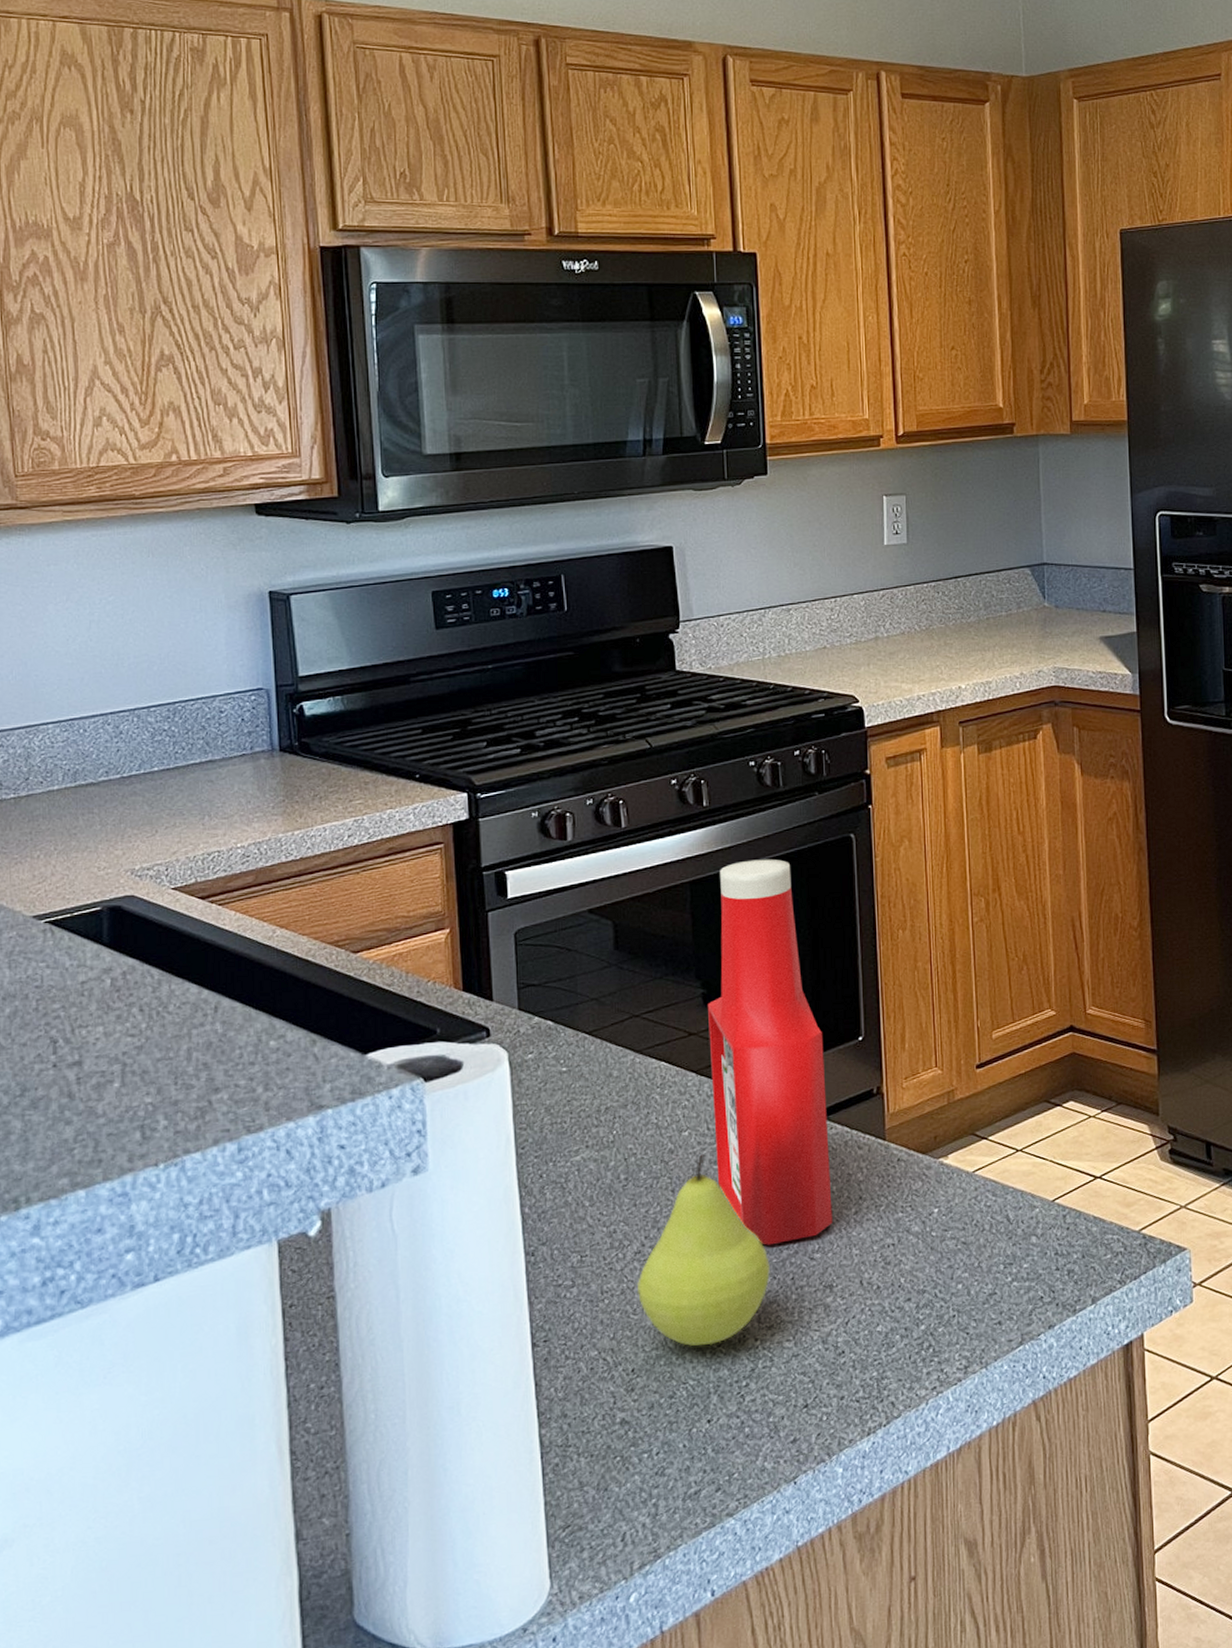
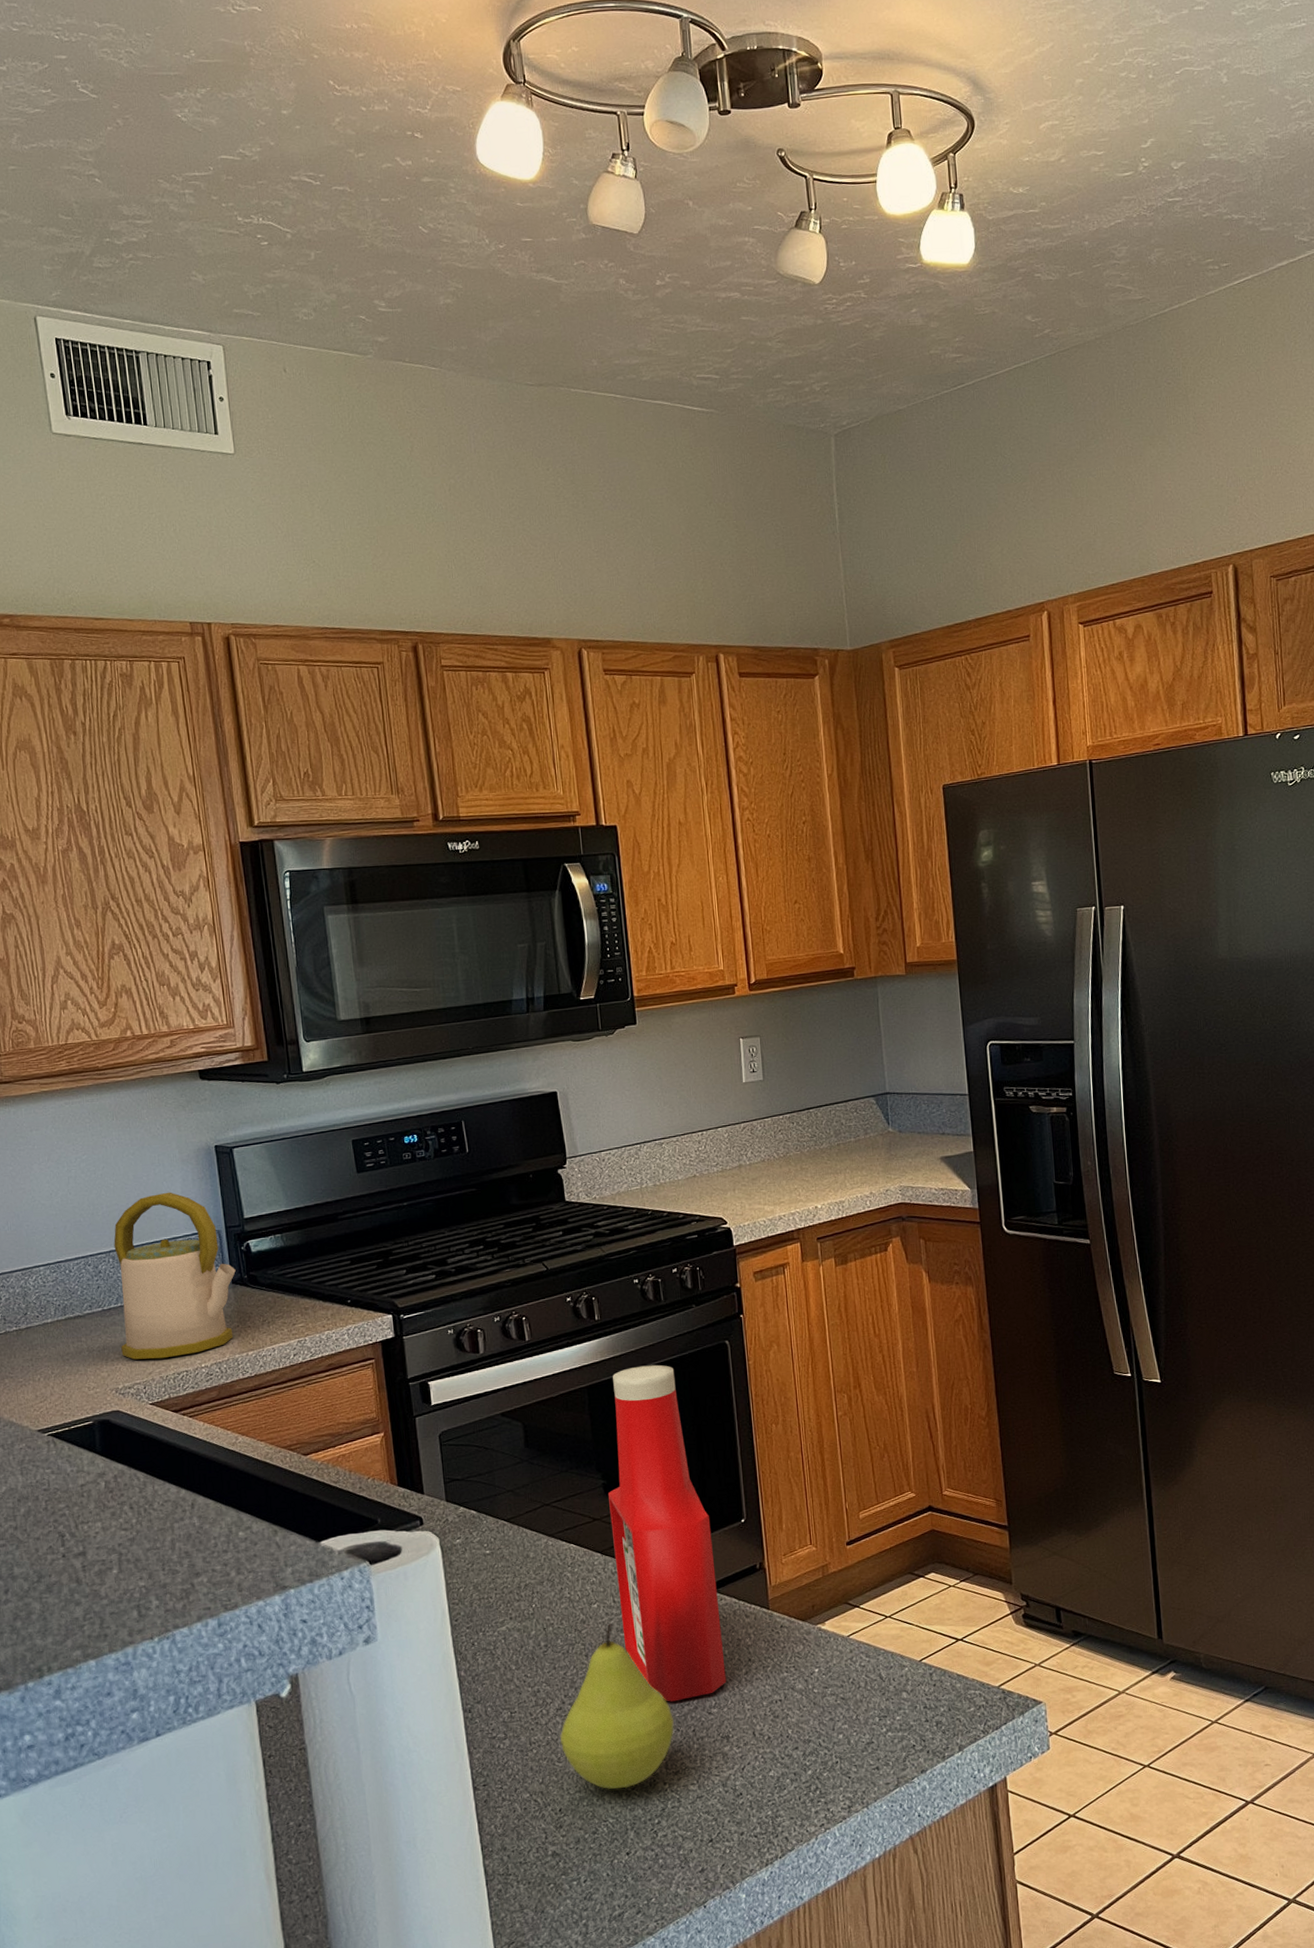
kettle: none [140,642,285,837] -> present [113,1192,236,1360]

